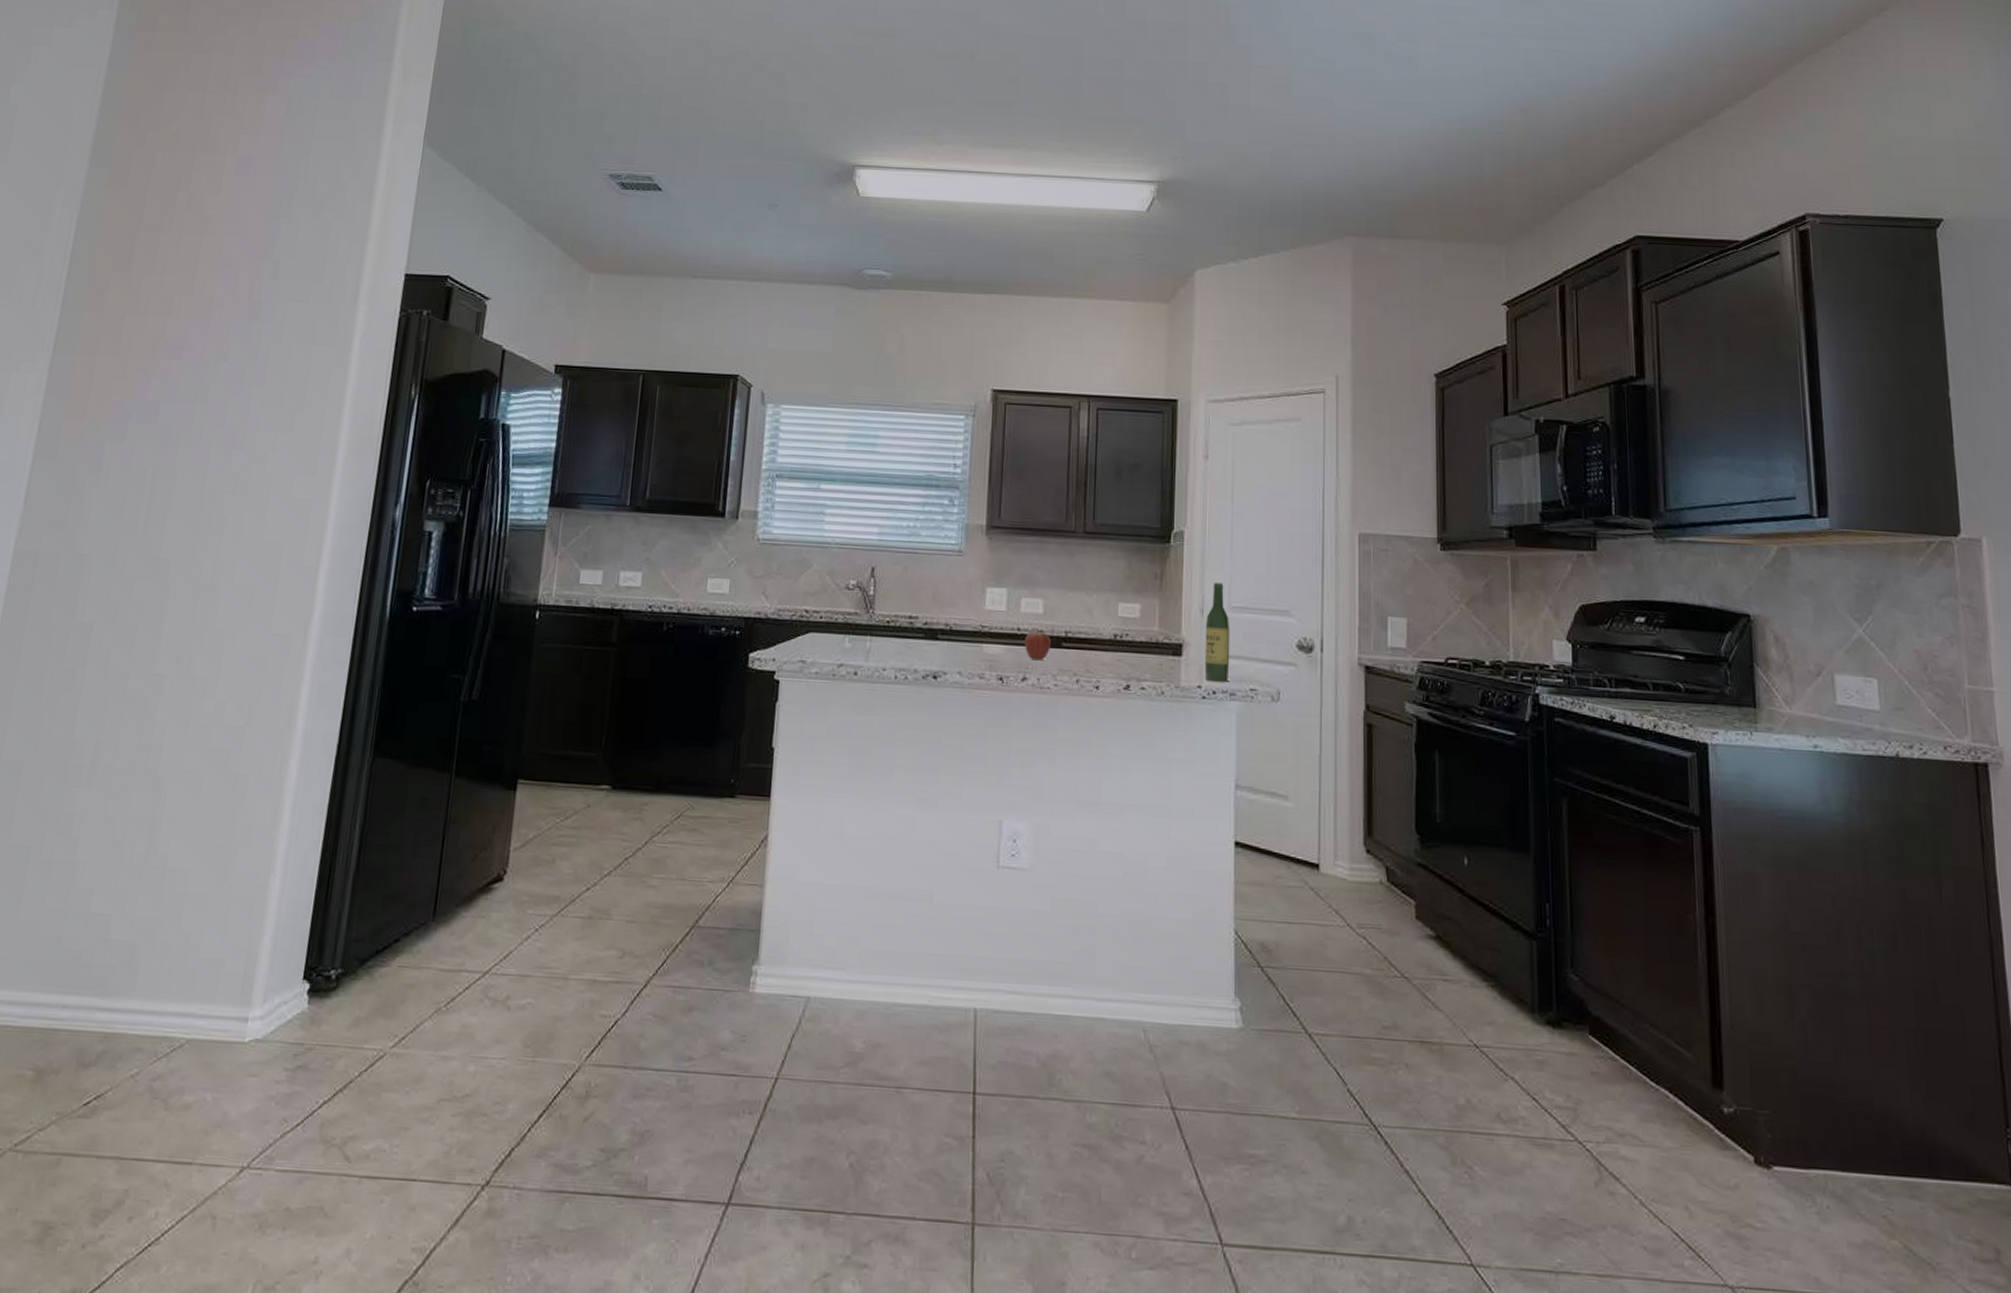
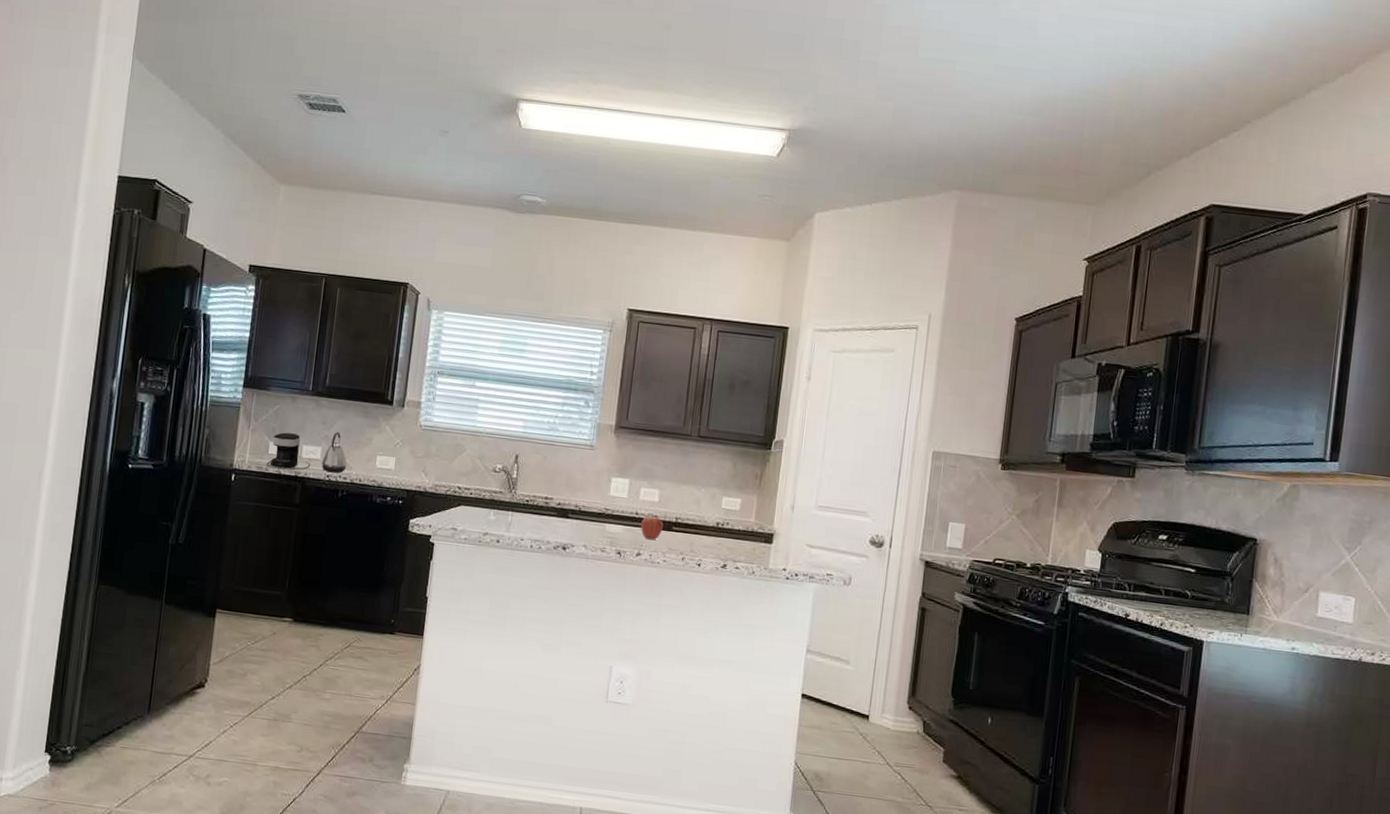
coffee maker: none [576,557,629,602] -> present [266,432,310,470]
kettle: none [641,552,674,602] -> present [321,431,348,473]
wine bottle: present [1204,582,1230,683] -> none [790,485,815,568]

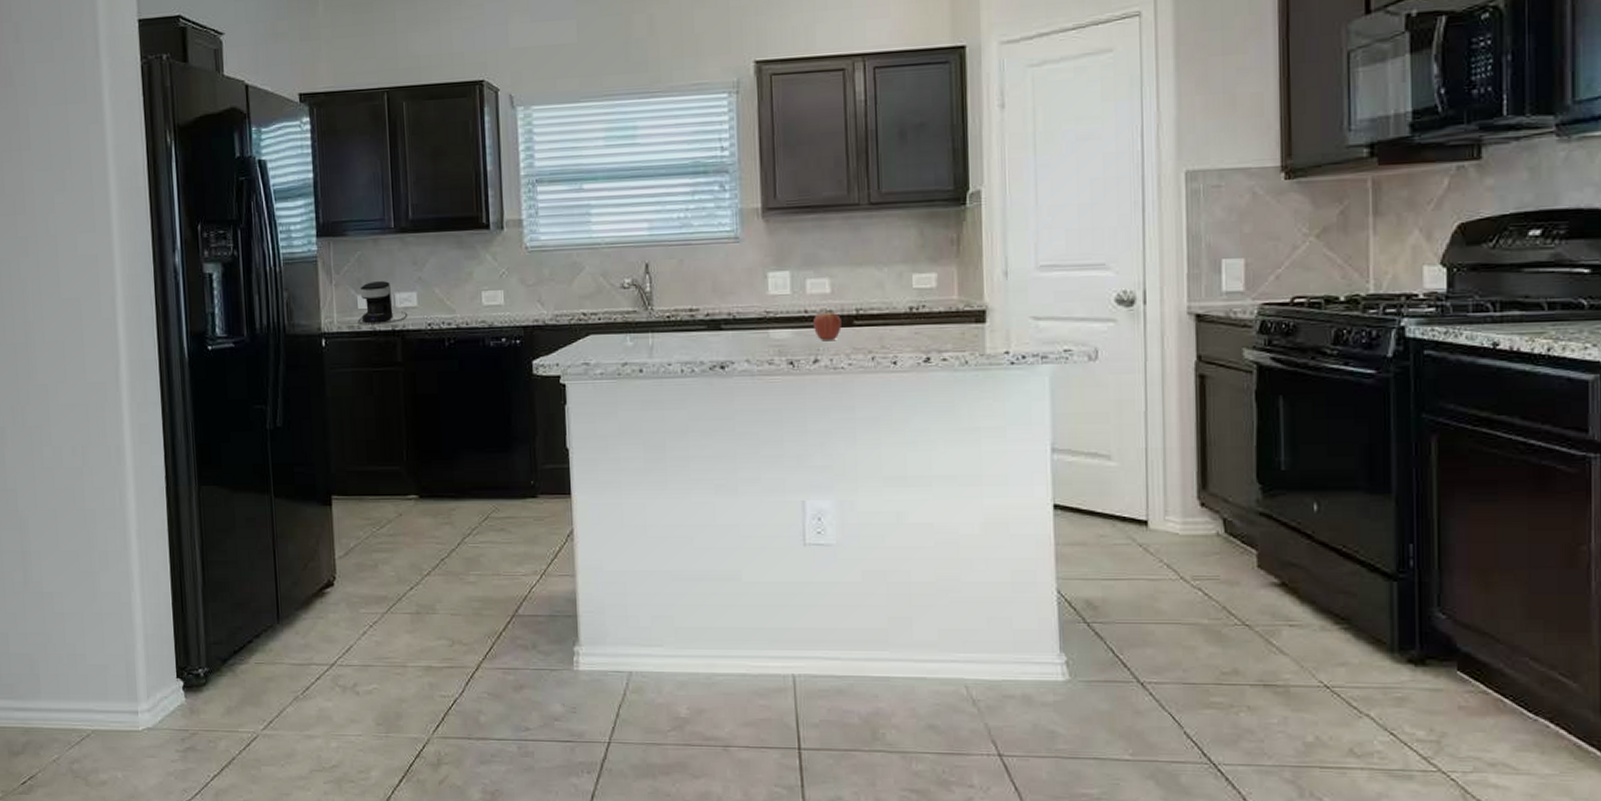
kettle: present [321,431,348,473] -> none [419,270,450,320]

